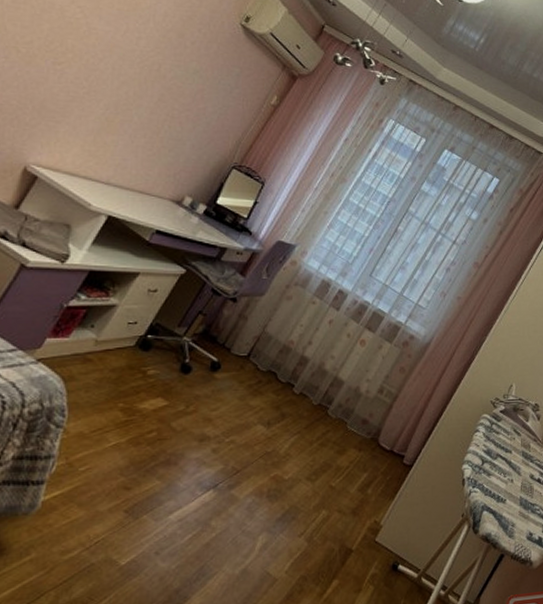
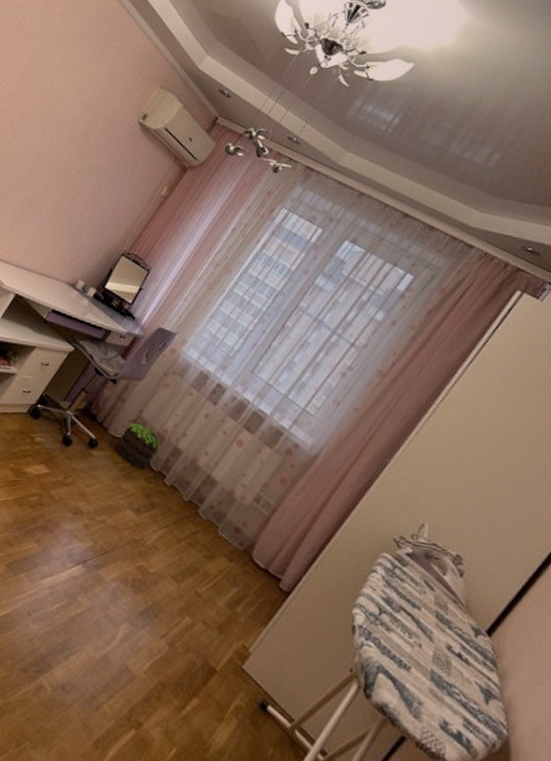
potted plant: none [242,338,288,383] -> present [117,422,162,469]

